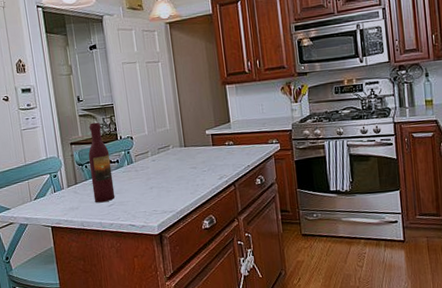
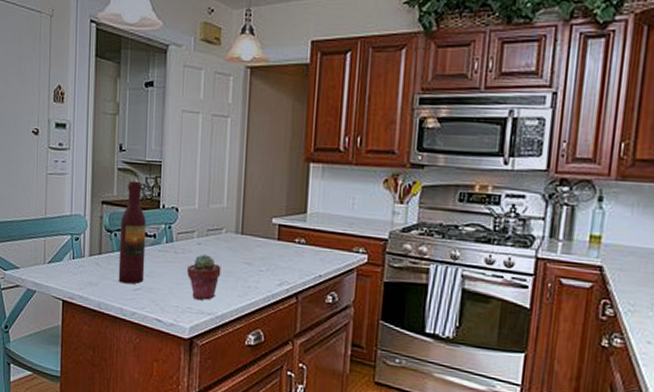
potted succulent: none [148,167,175,203] -> present [187,254,221,300]

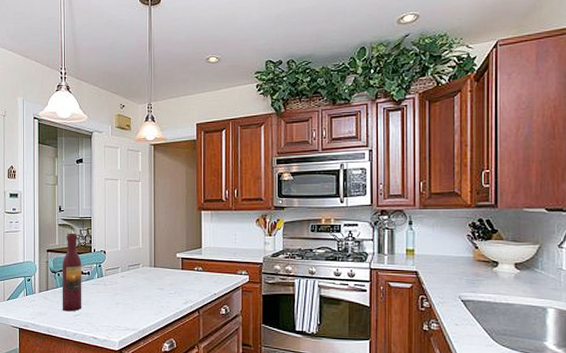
potted succulent: present [187,254,221,300] -> none [115,285,141,319]

